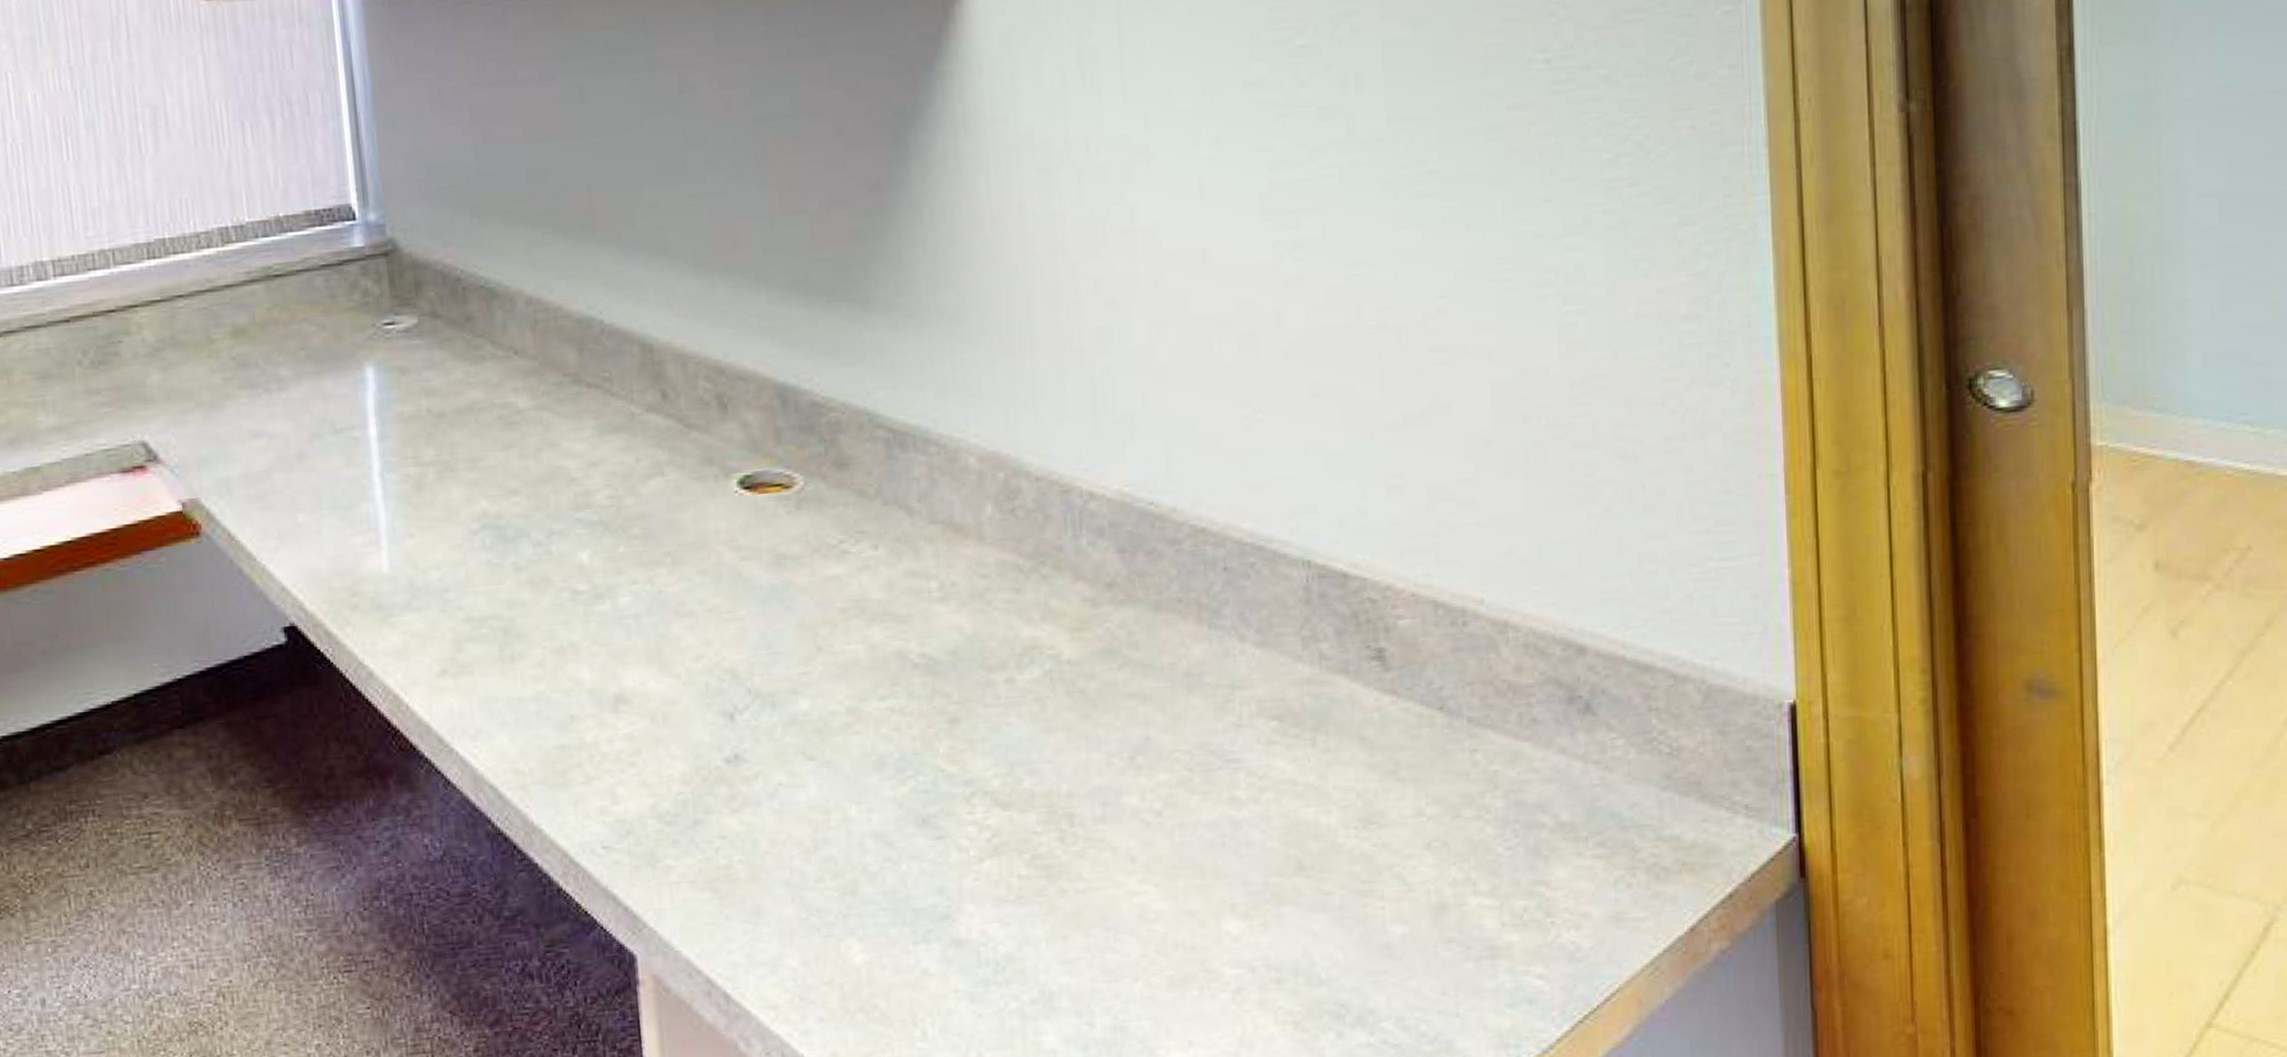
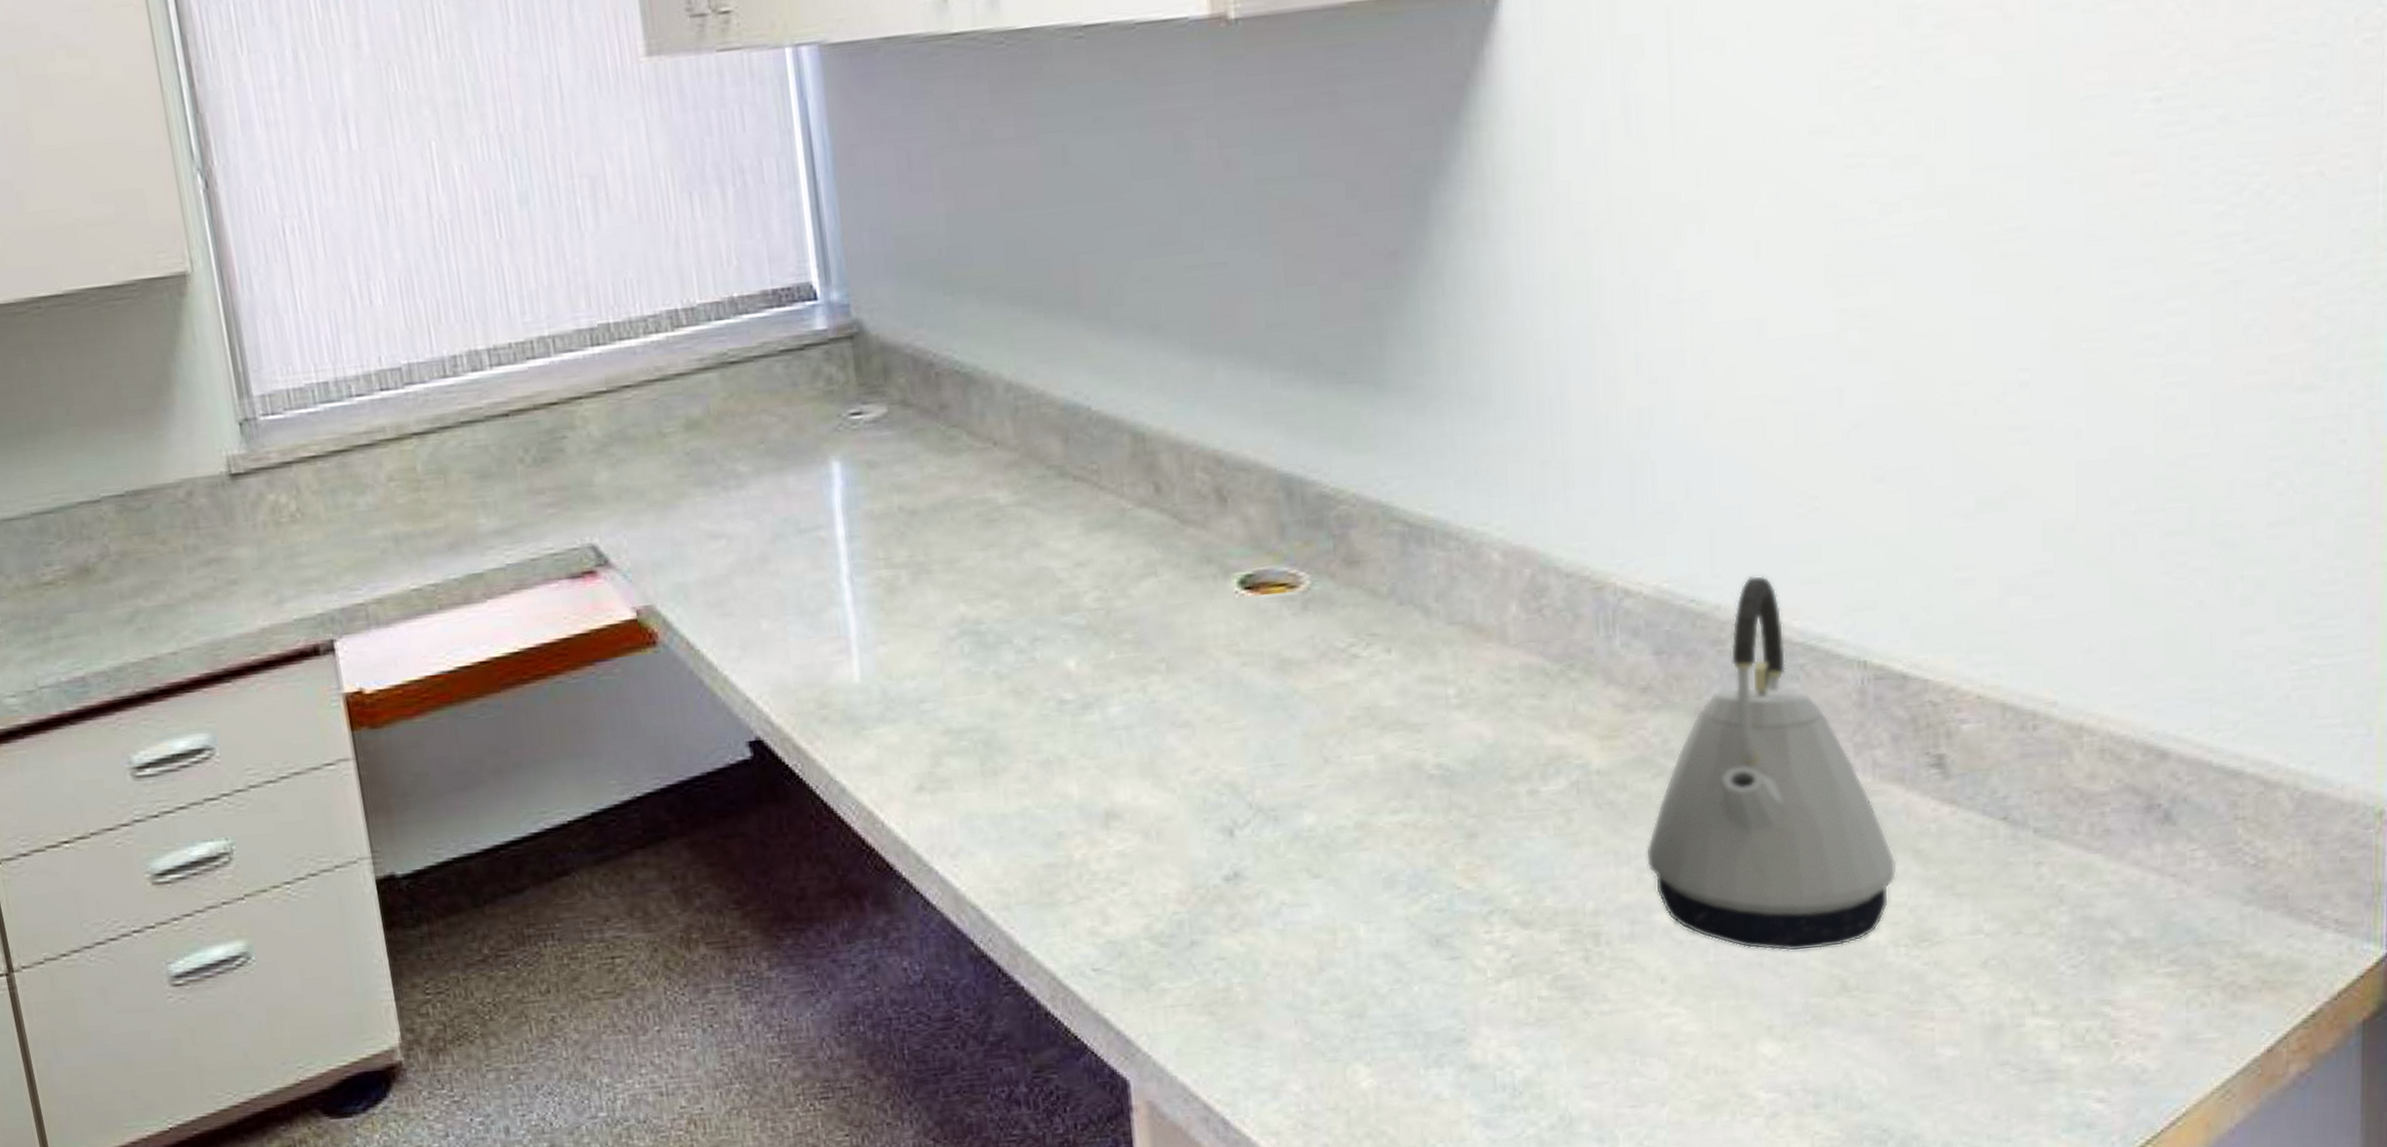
kettle: none [1114,480,1345,833] -> present [1645,575,1897,952]

